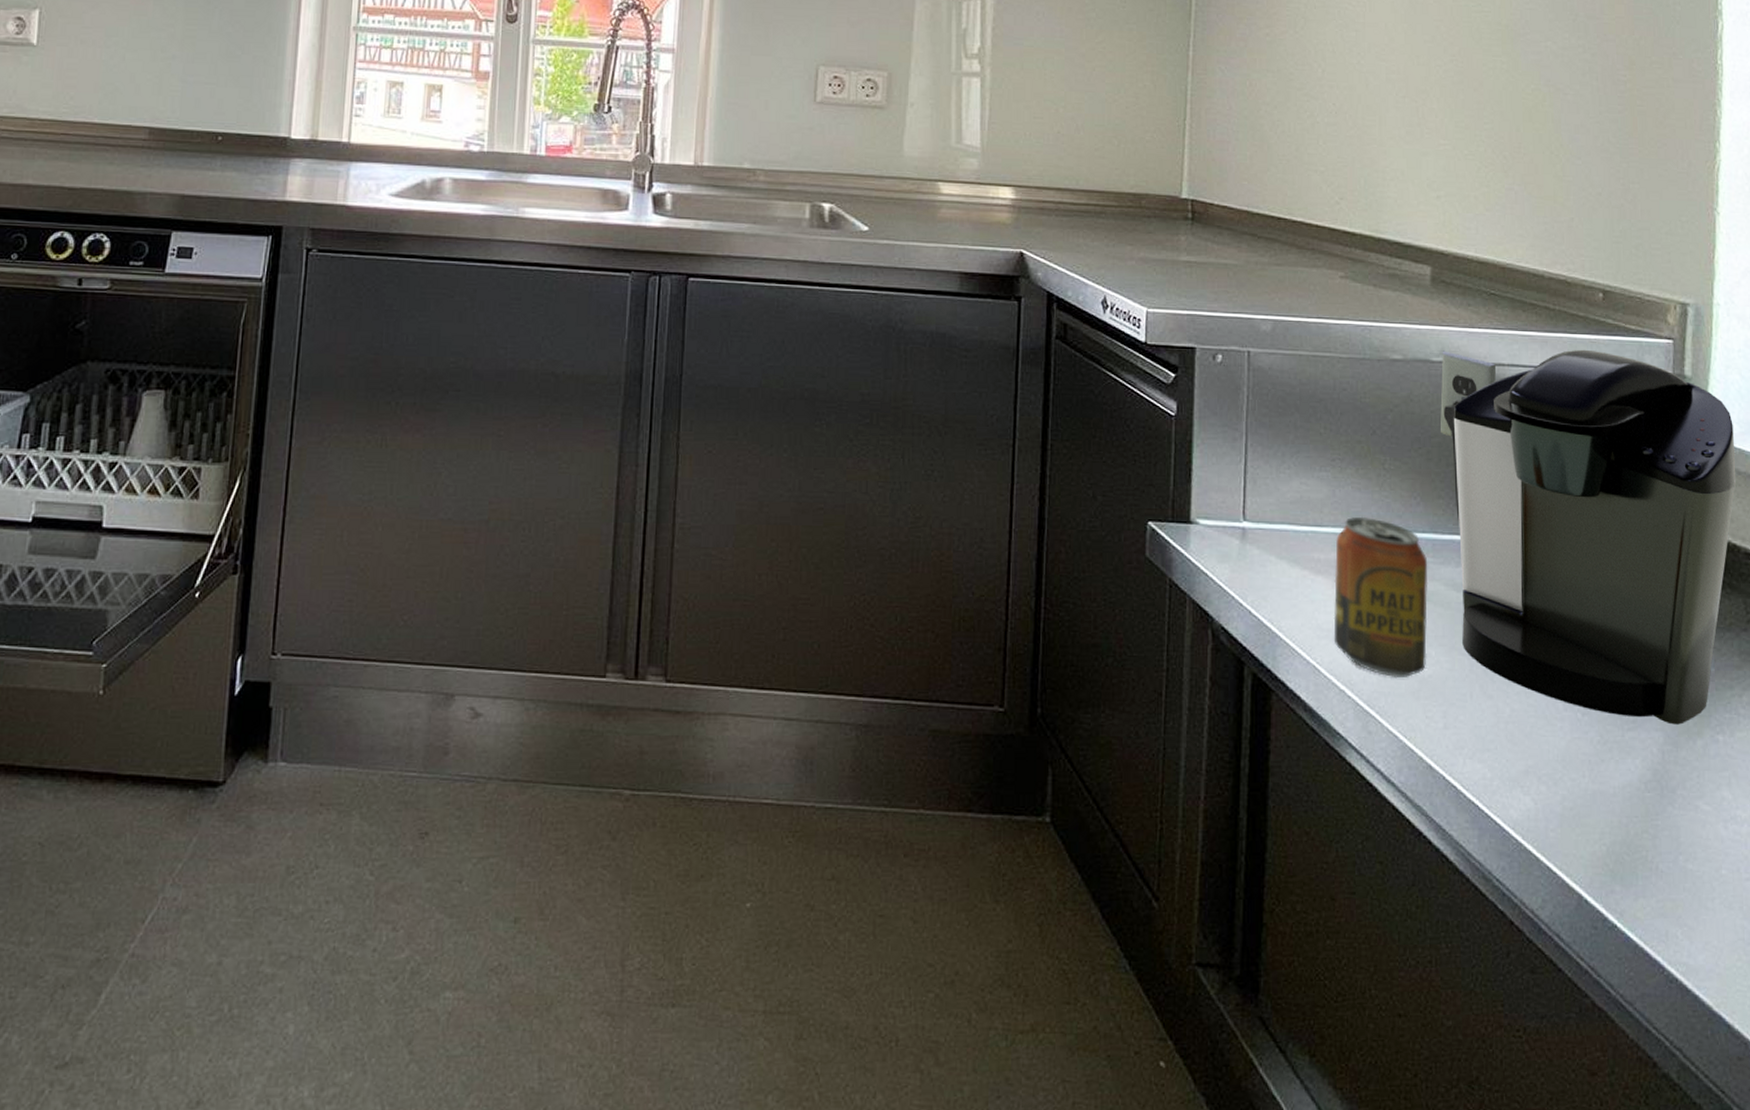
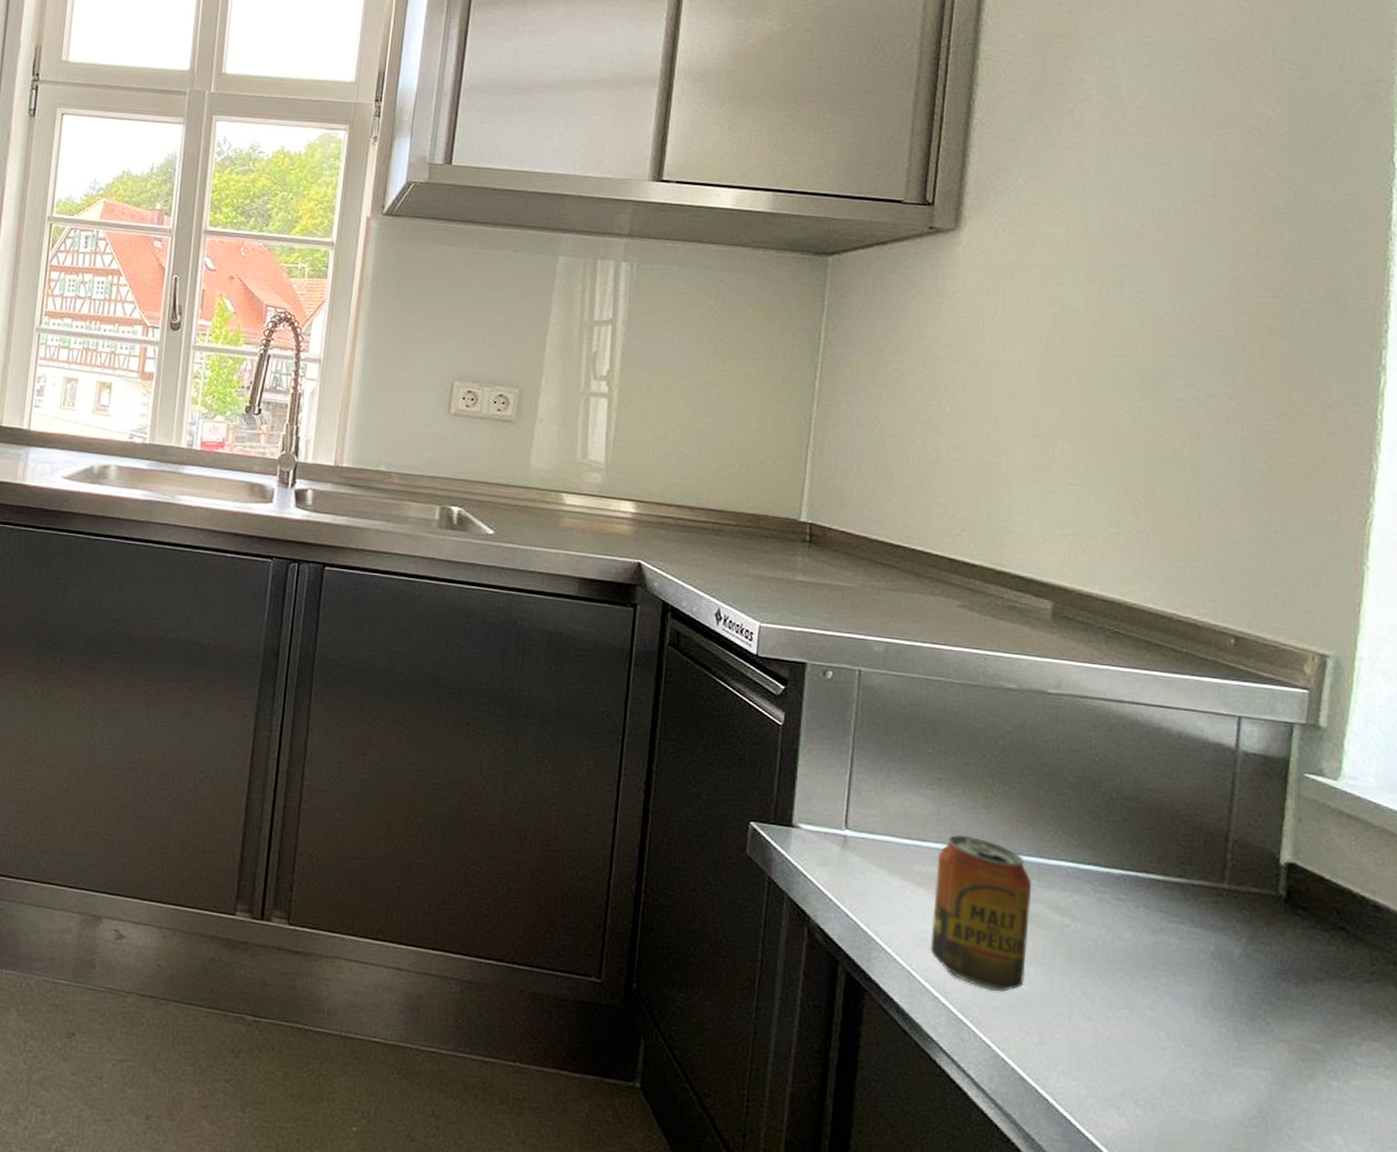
coffee maker: present [1440,349,1737,725] -> none [1052,683,1370,1066]

